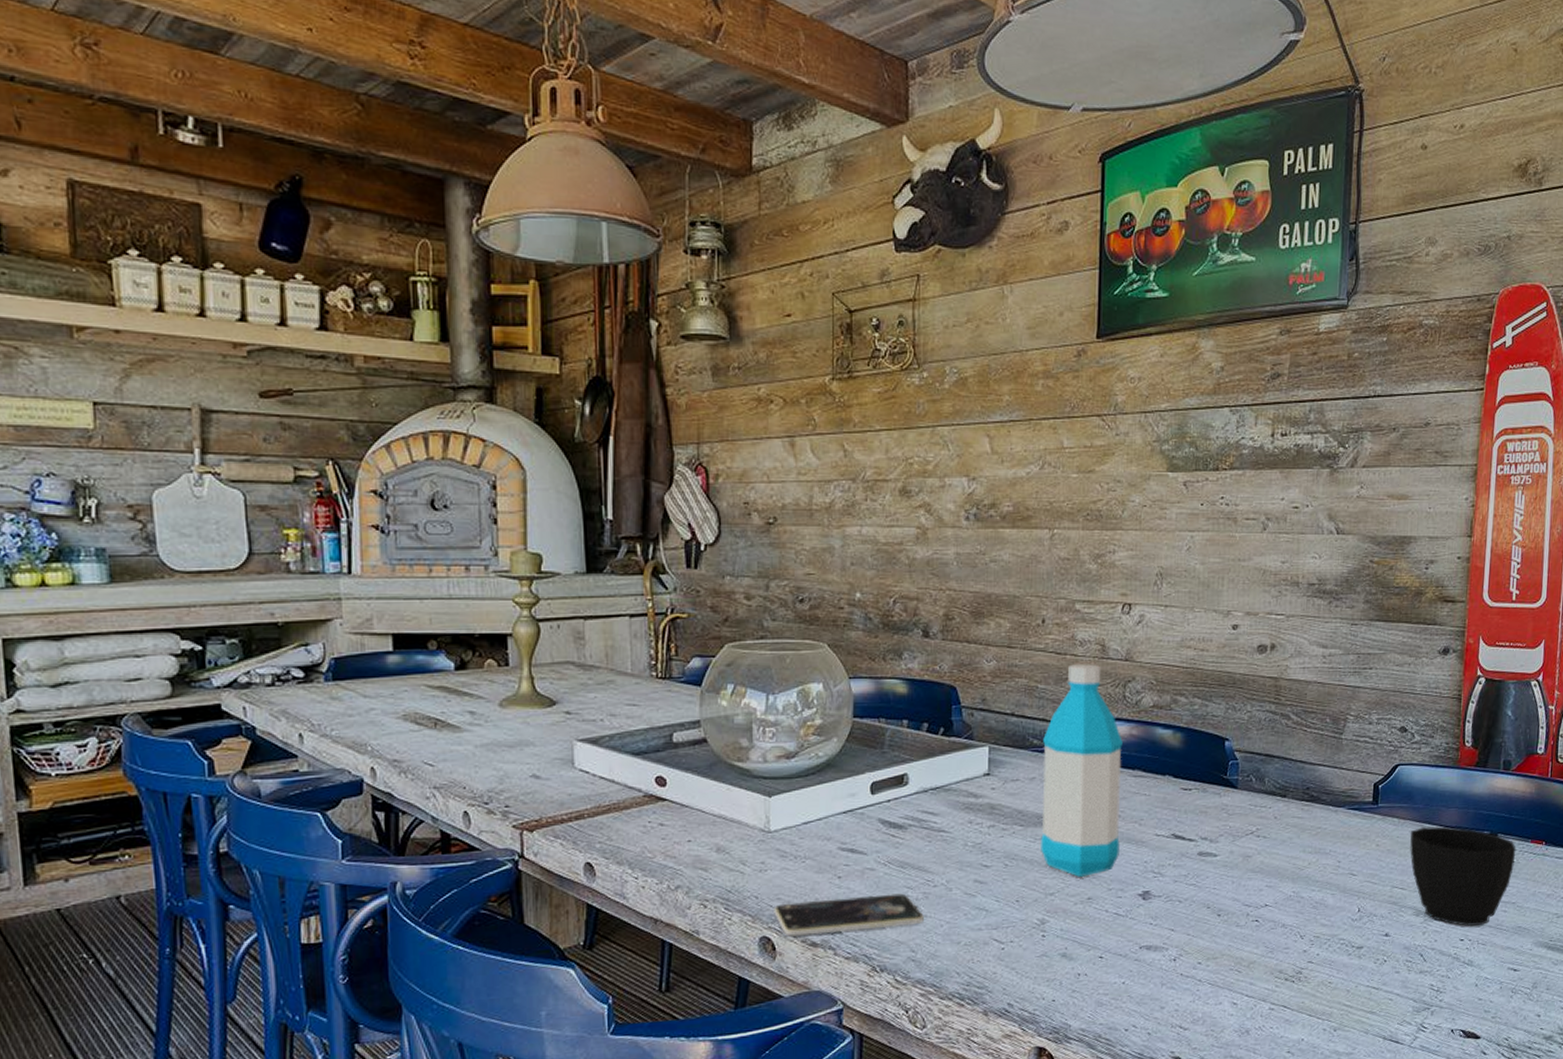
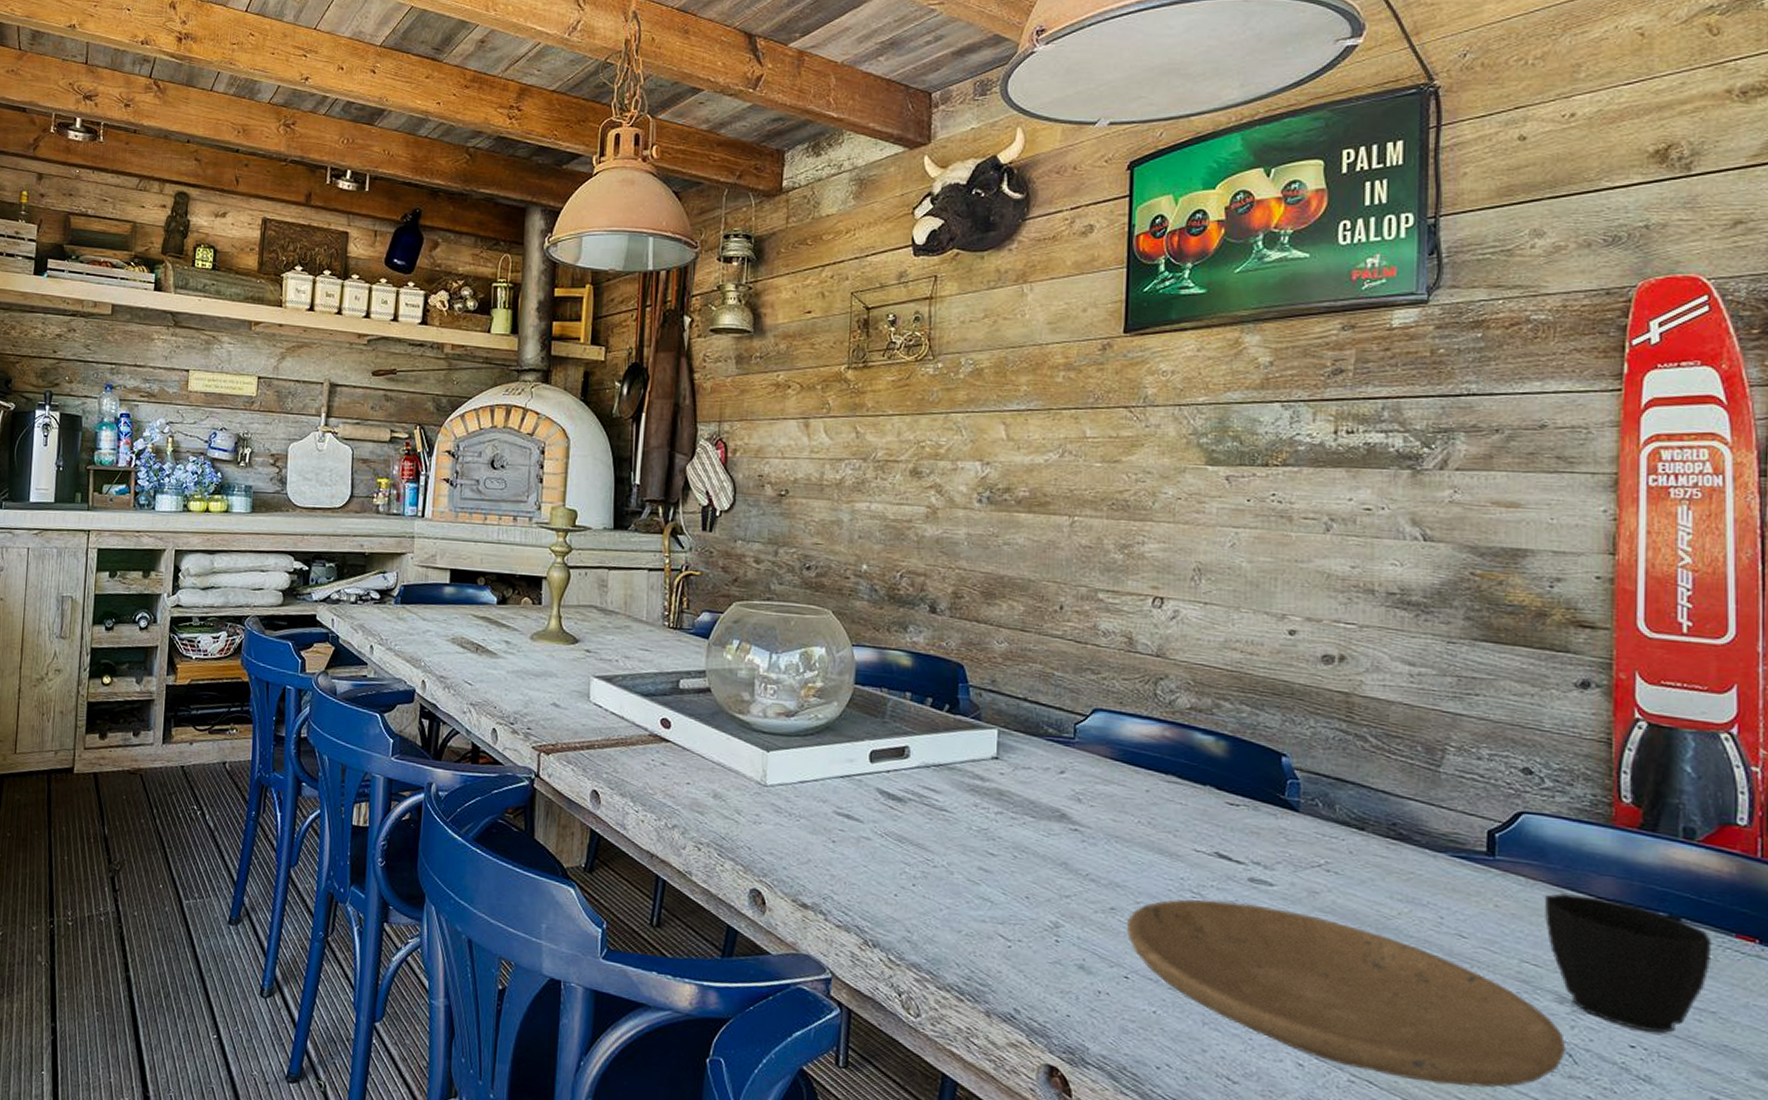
smartphone: present [774,893,924,937] -> none [766,859,922,904]
water bottle: present [1041,664,1123,877] -> none [1055,654,1153,884]
plate: none [1101,875,1419,998] -> present [1127,899,1566,1088]

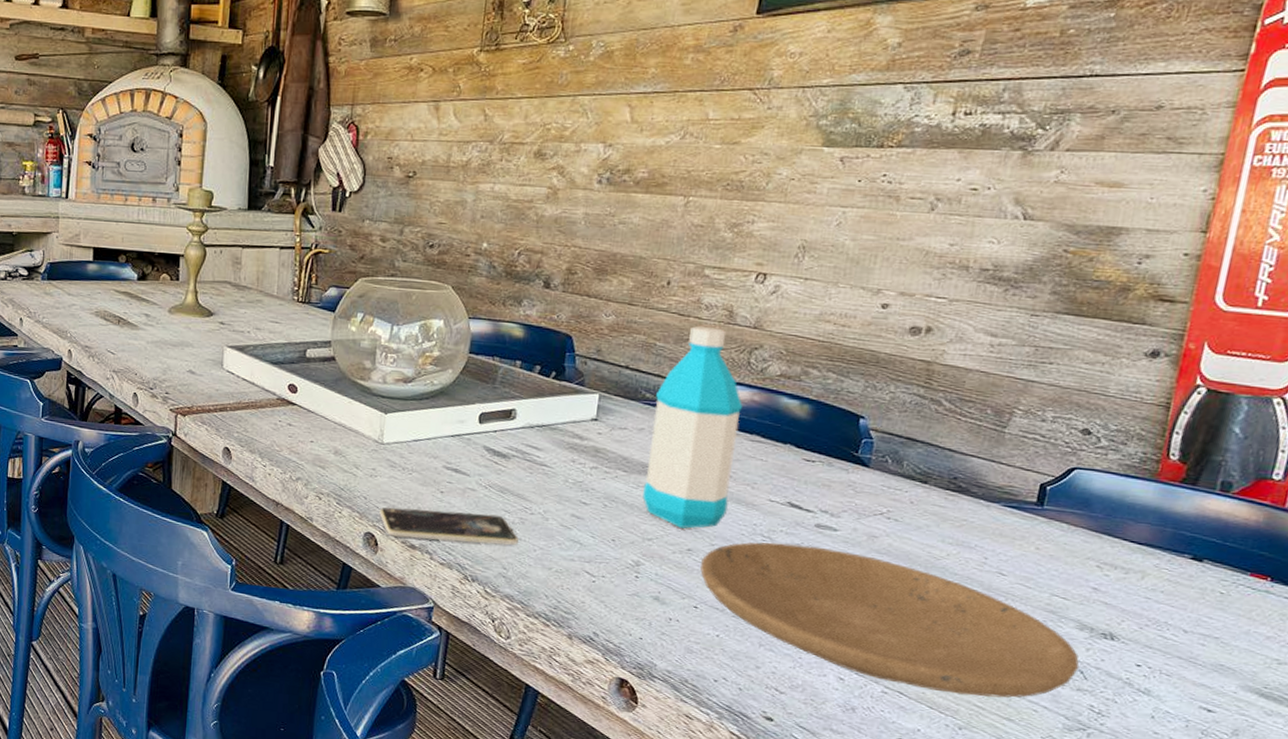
smartphone: none [766,859,922,904] -> present [379,507,518,545]
water bottle: none [1055,654,1153,884] -> present [642,326,742,529]
cup: present [1544,892,1712,1033] -> none [1079,537,1228,655]

